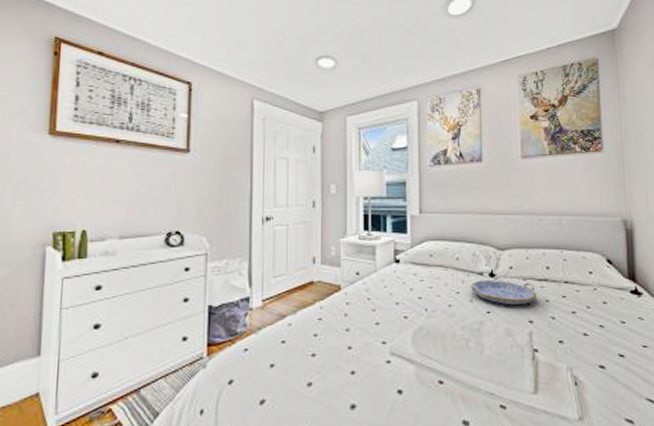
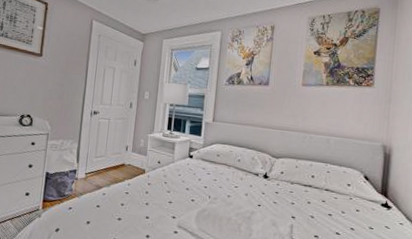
serving tray: present [470,280,537,306] -> none [246,179,301,203]

